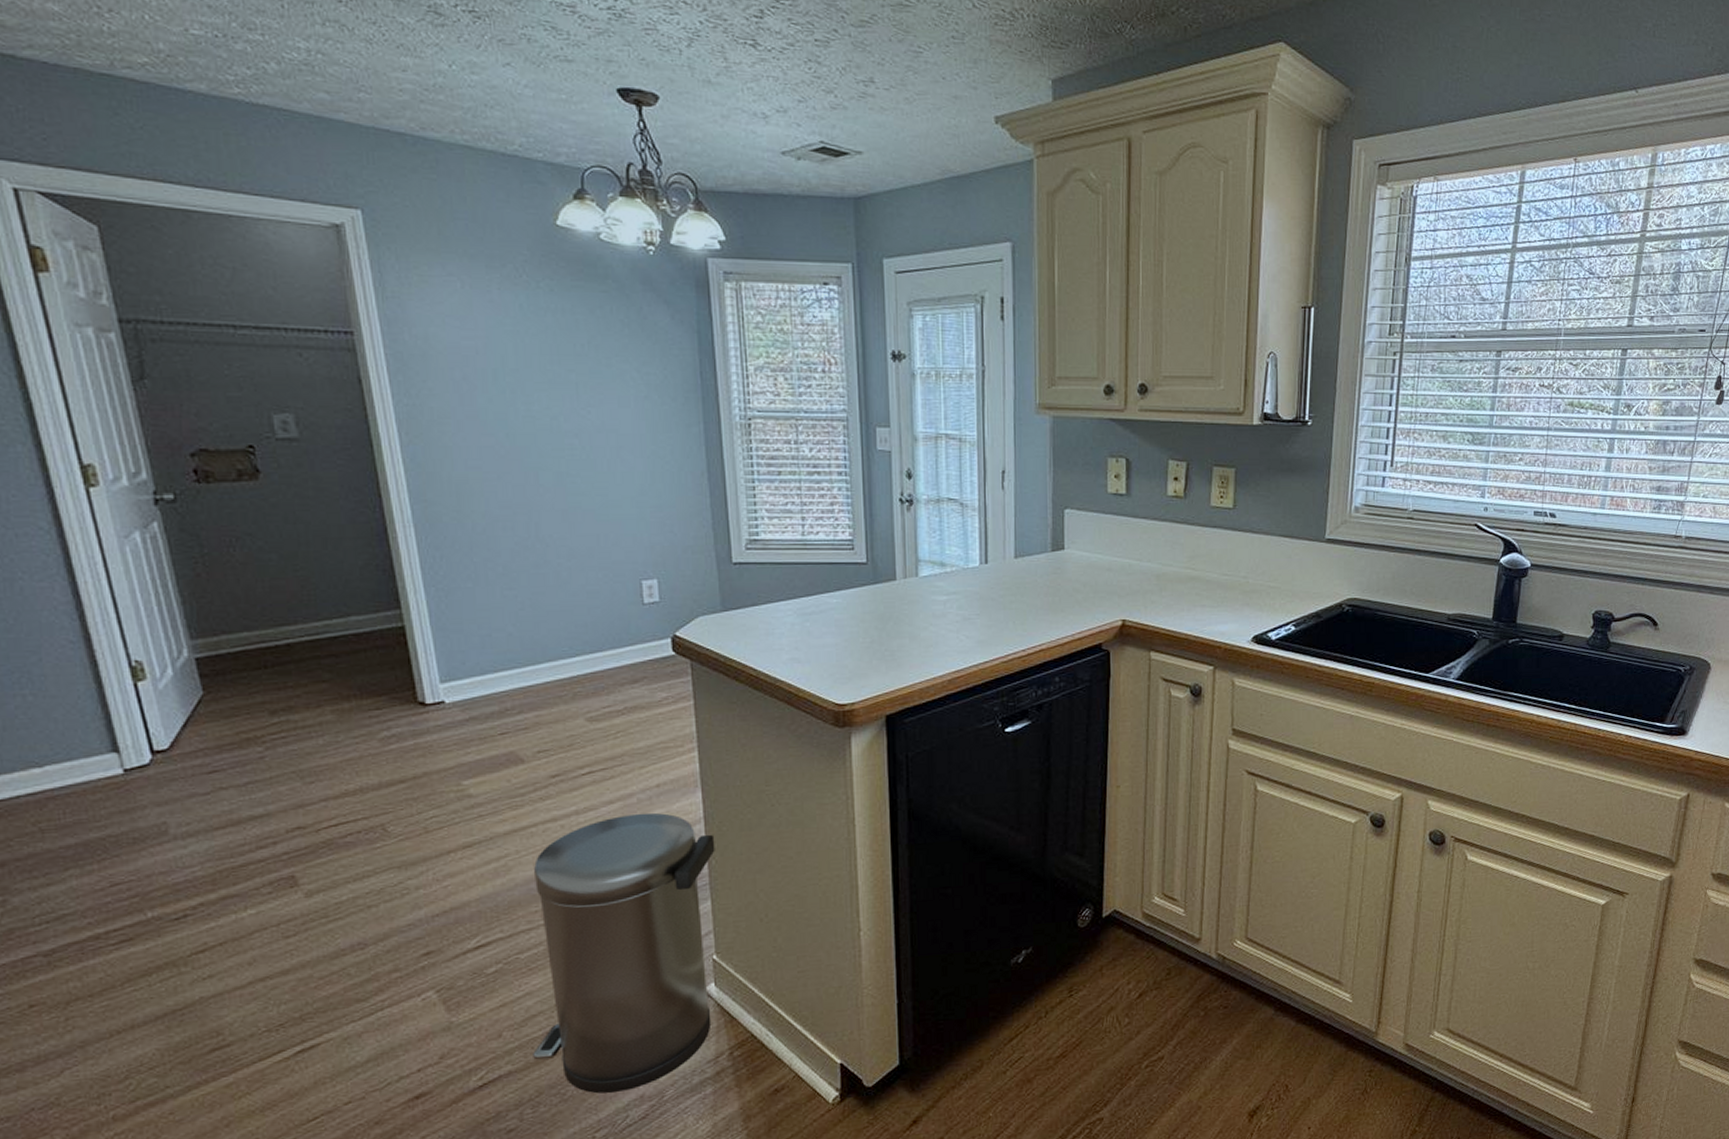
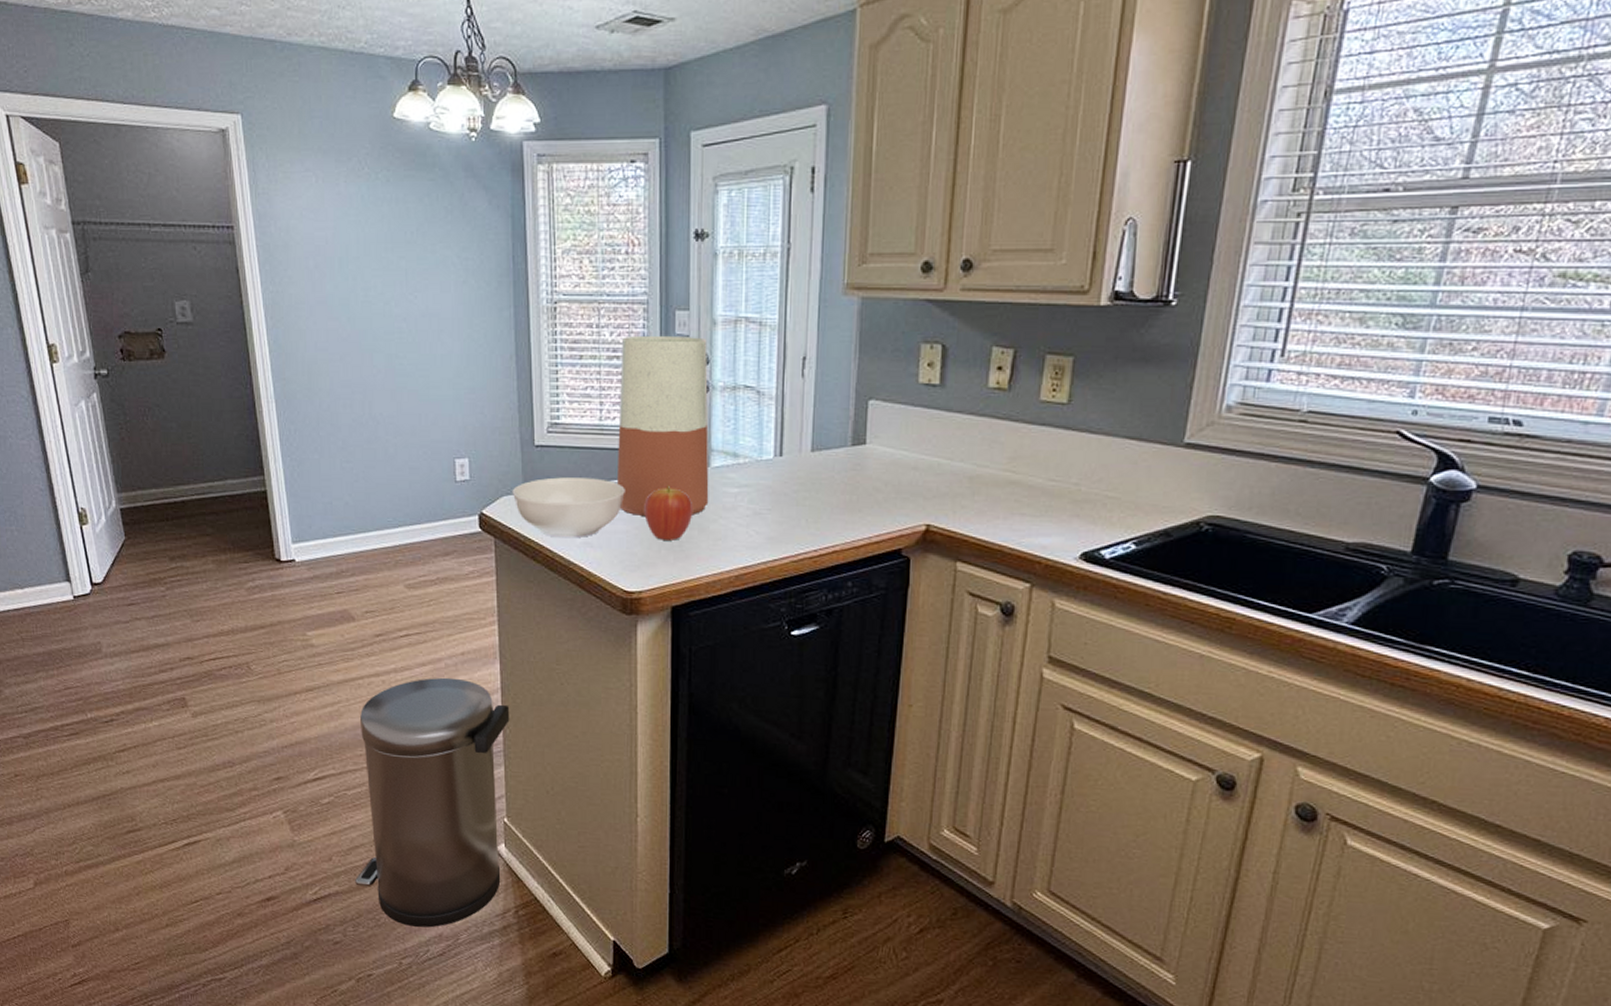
bowl: none [708,593,832,656] -> present [512,477,625,539]
vase: none [822,451,918,628] -> present [616,335,709,516]
fruit: none [853,596,904,651] -> present [644,485,694,540]

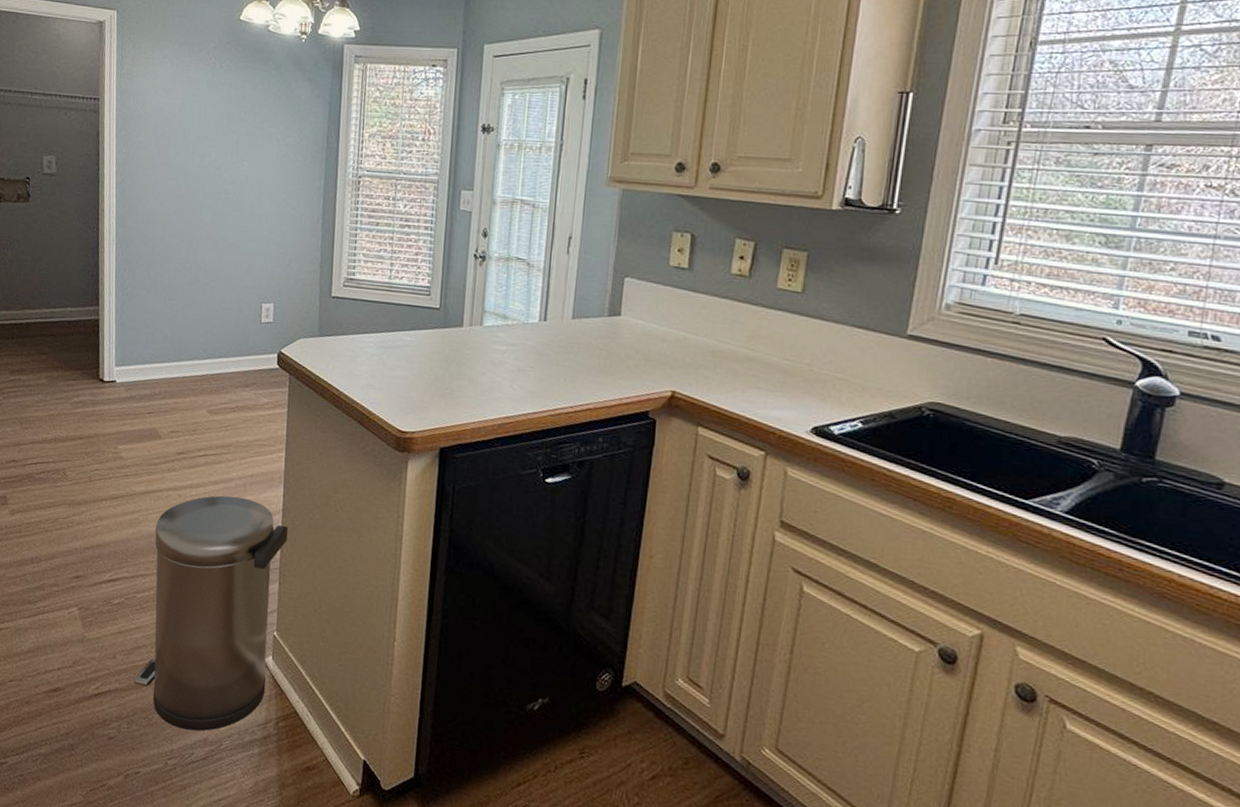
bowl: present [512,477,625,539] -> none [308,325,407,380]
vase: present [616,335,709,516] -> none [399,209,487,367]
fruit: present [644,485,694,540] -> none [421,339,466,389]

